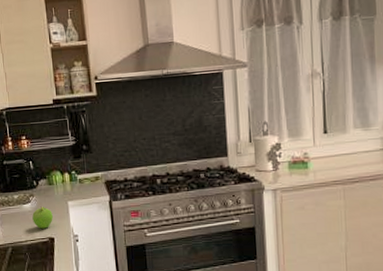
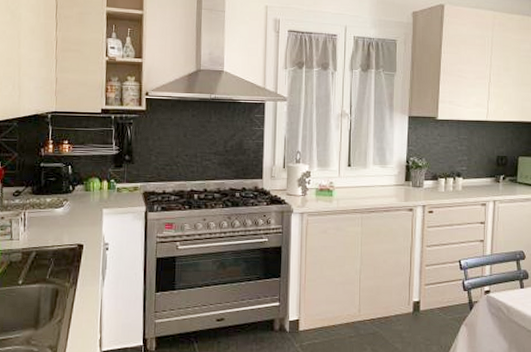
fruit: present [32,206,53,229] -> none [63,212,85,235]

